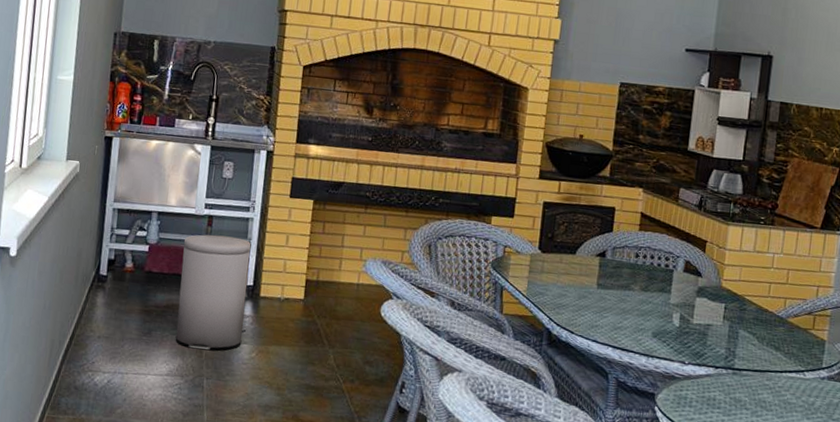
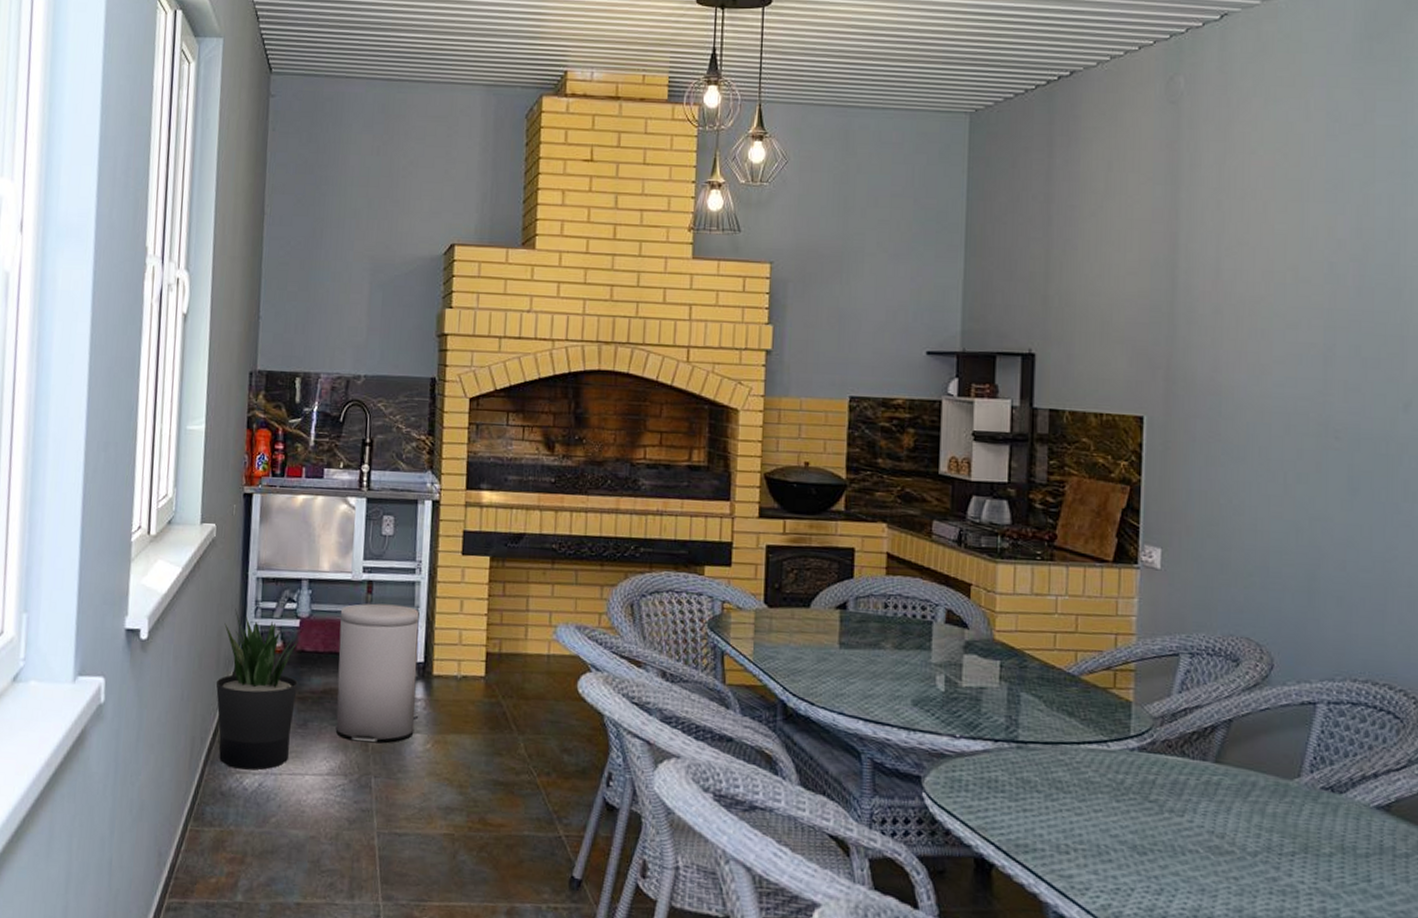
planter: none [74,234,147,369] -> present [215,609,298,770]

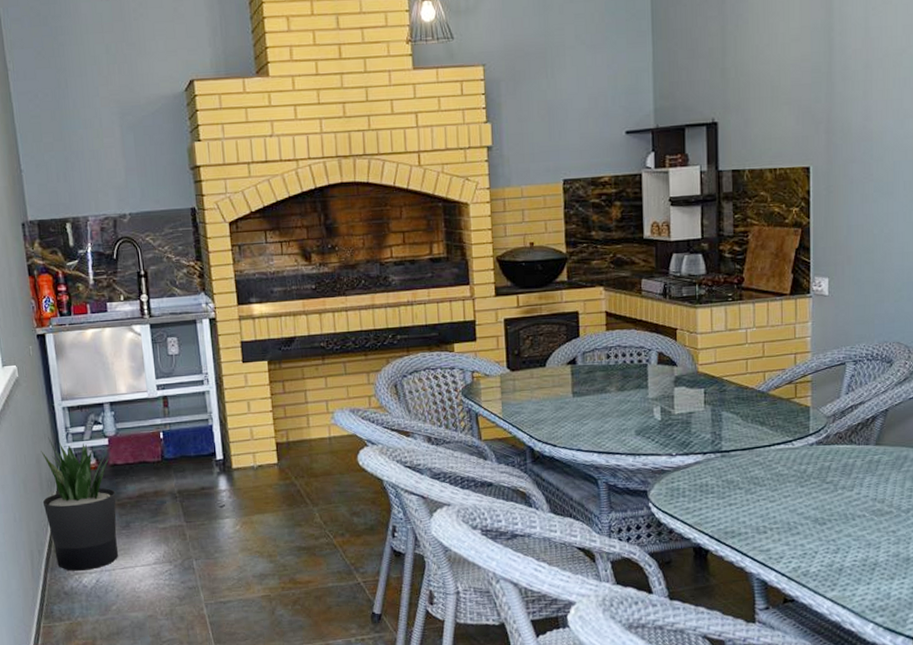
pedal bin: present [335,603,419,744] -> none [142,413,224,533]

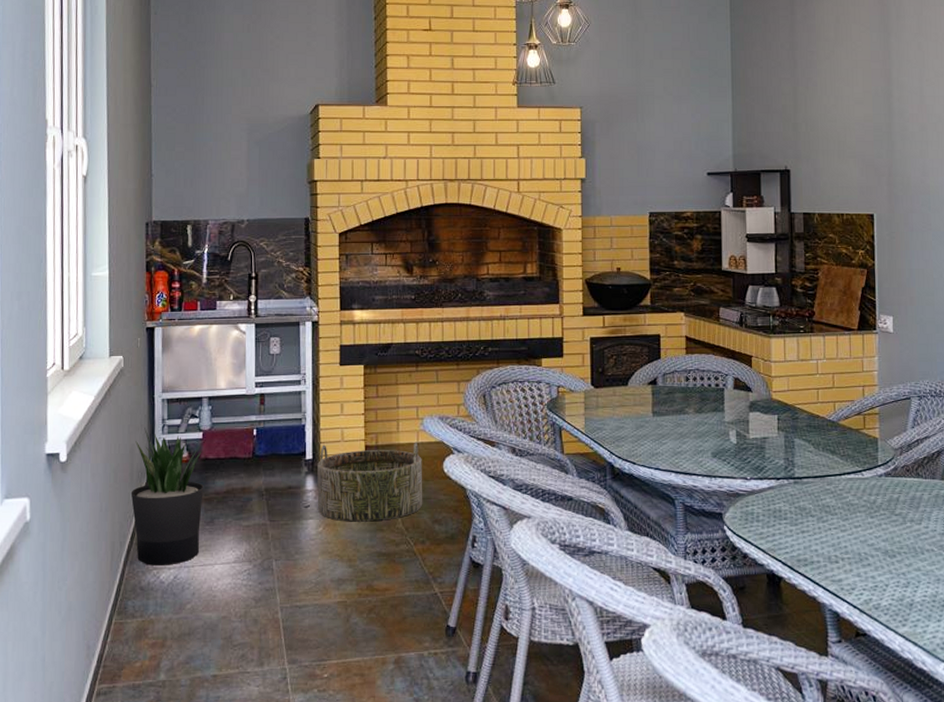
basket: none [229,437,340,519] -> present [317,443,423,522]

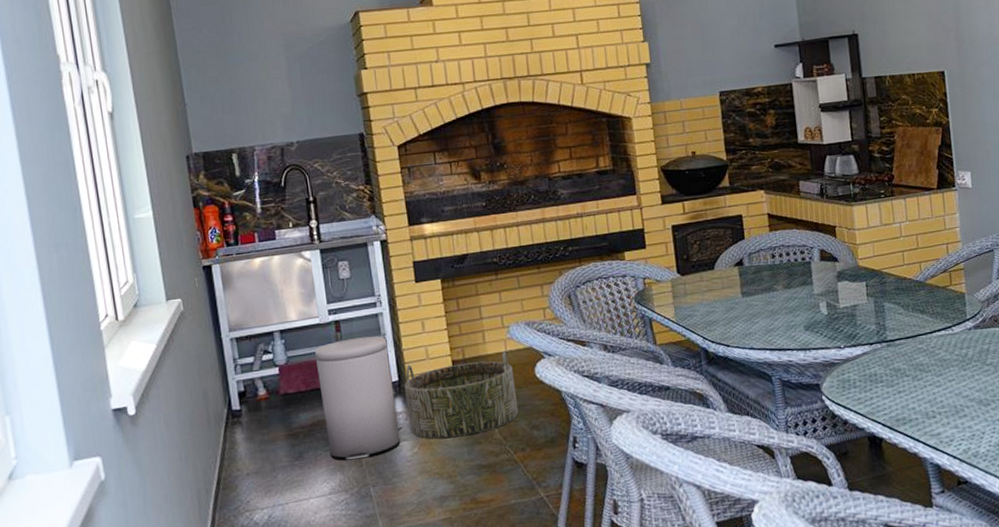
planter: present [130,428,204,566] -> none [208,370,291,509]
pedal bin: none [237,412,307,531] -> present [314,336,401,461]

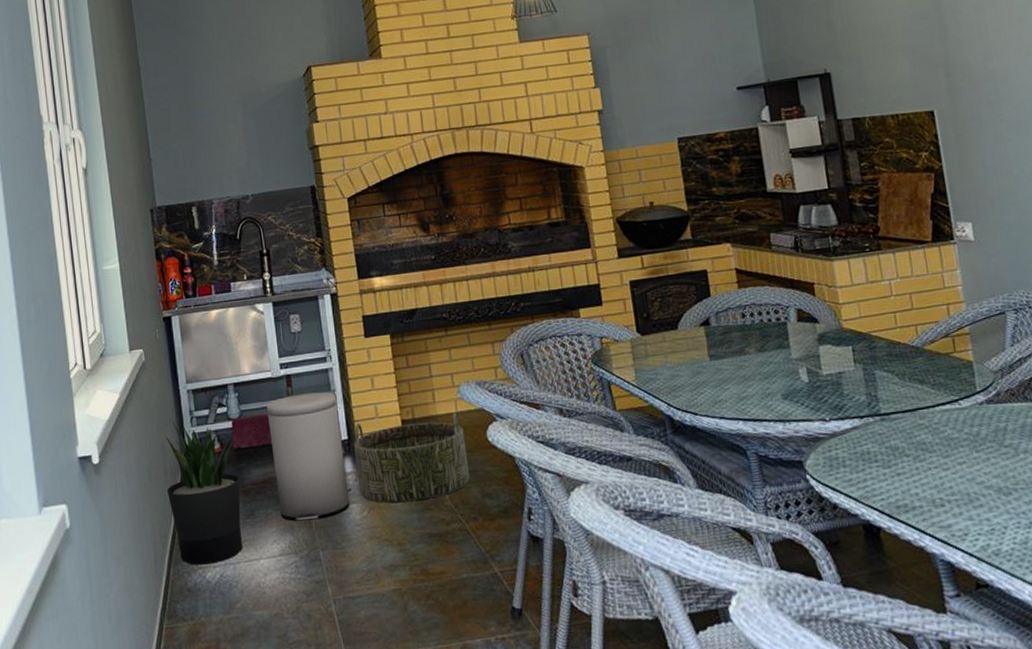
planter: none [208,370,291,509] -> present [165,422,242,565]

